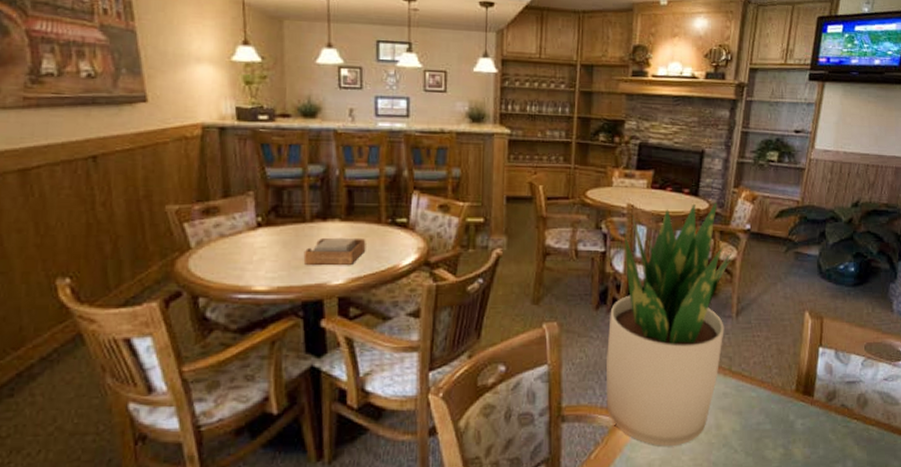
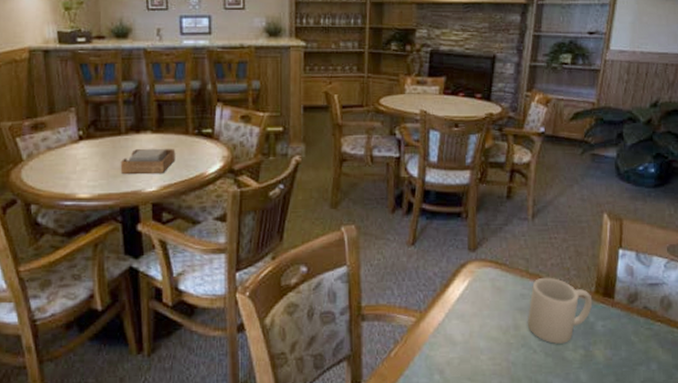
planter: present [606,202,733,446] -> none [404,106,527,346]
mug: none [729,375,793,443] -> present [527,277,593,344]

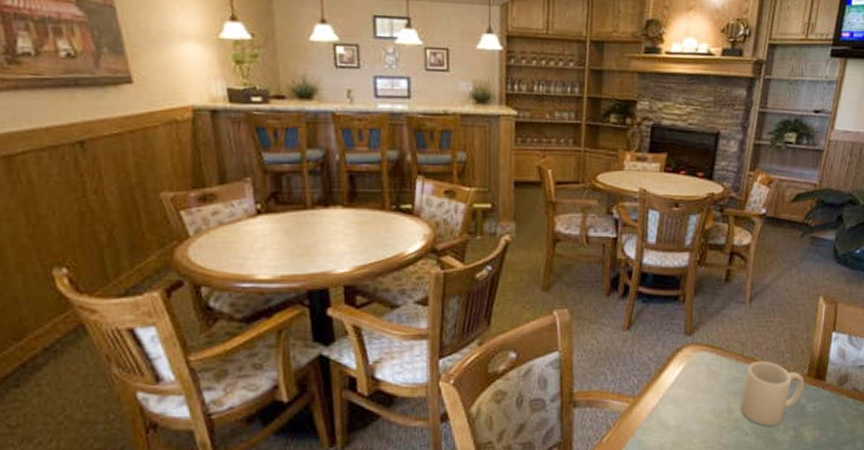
napkin holder: present [120,148,176,174] -> none [306,224,370,253]

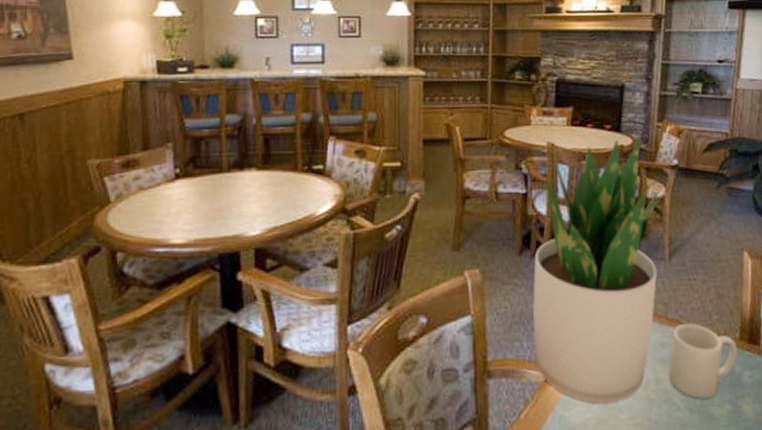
planter: none [618,186,747,430] -> present [533,138,661,404]

